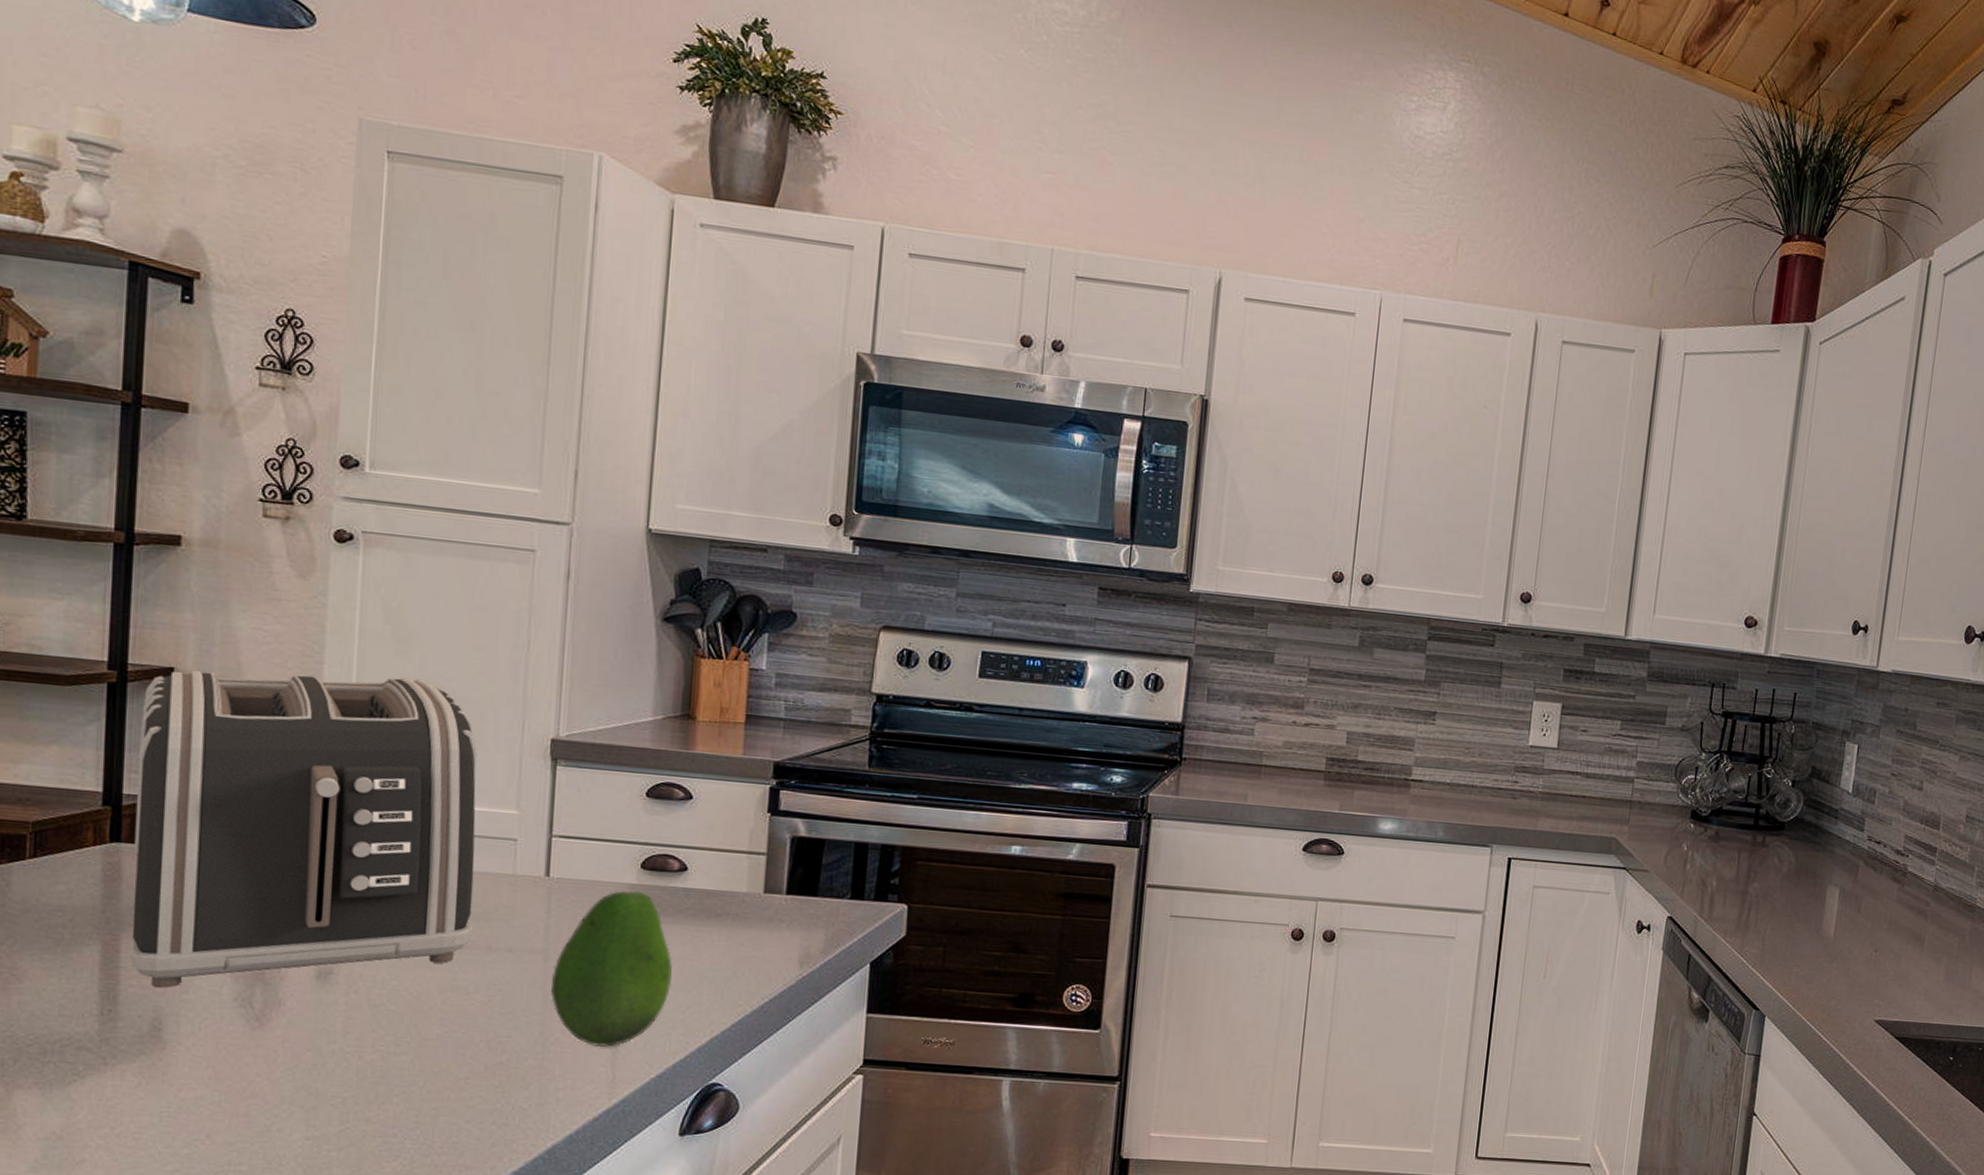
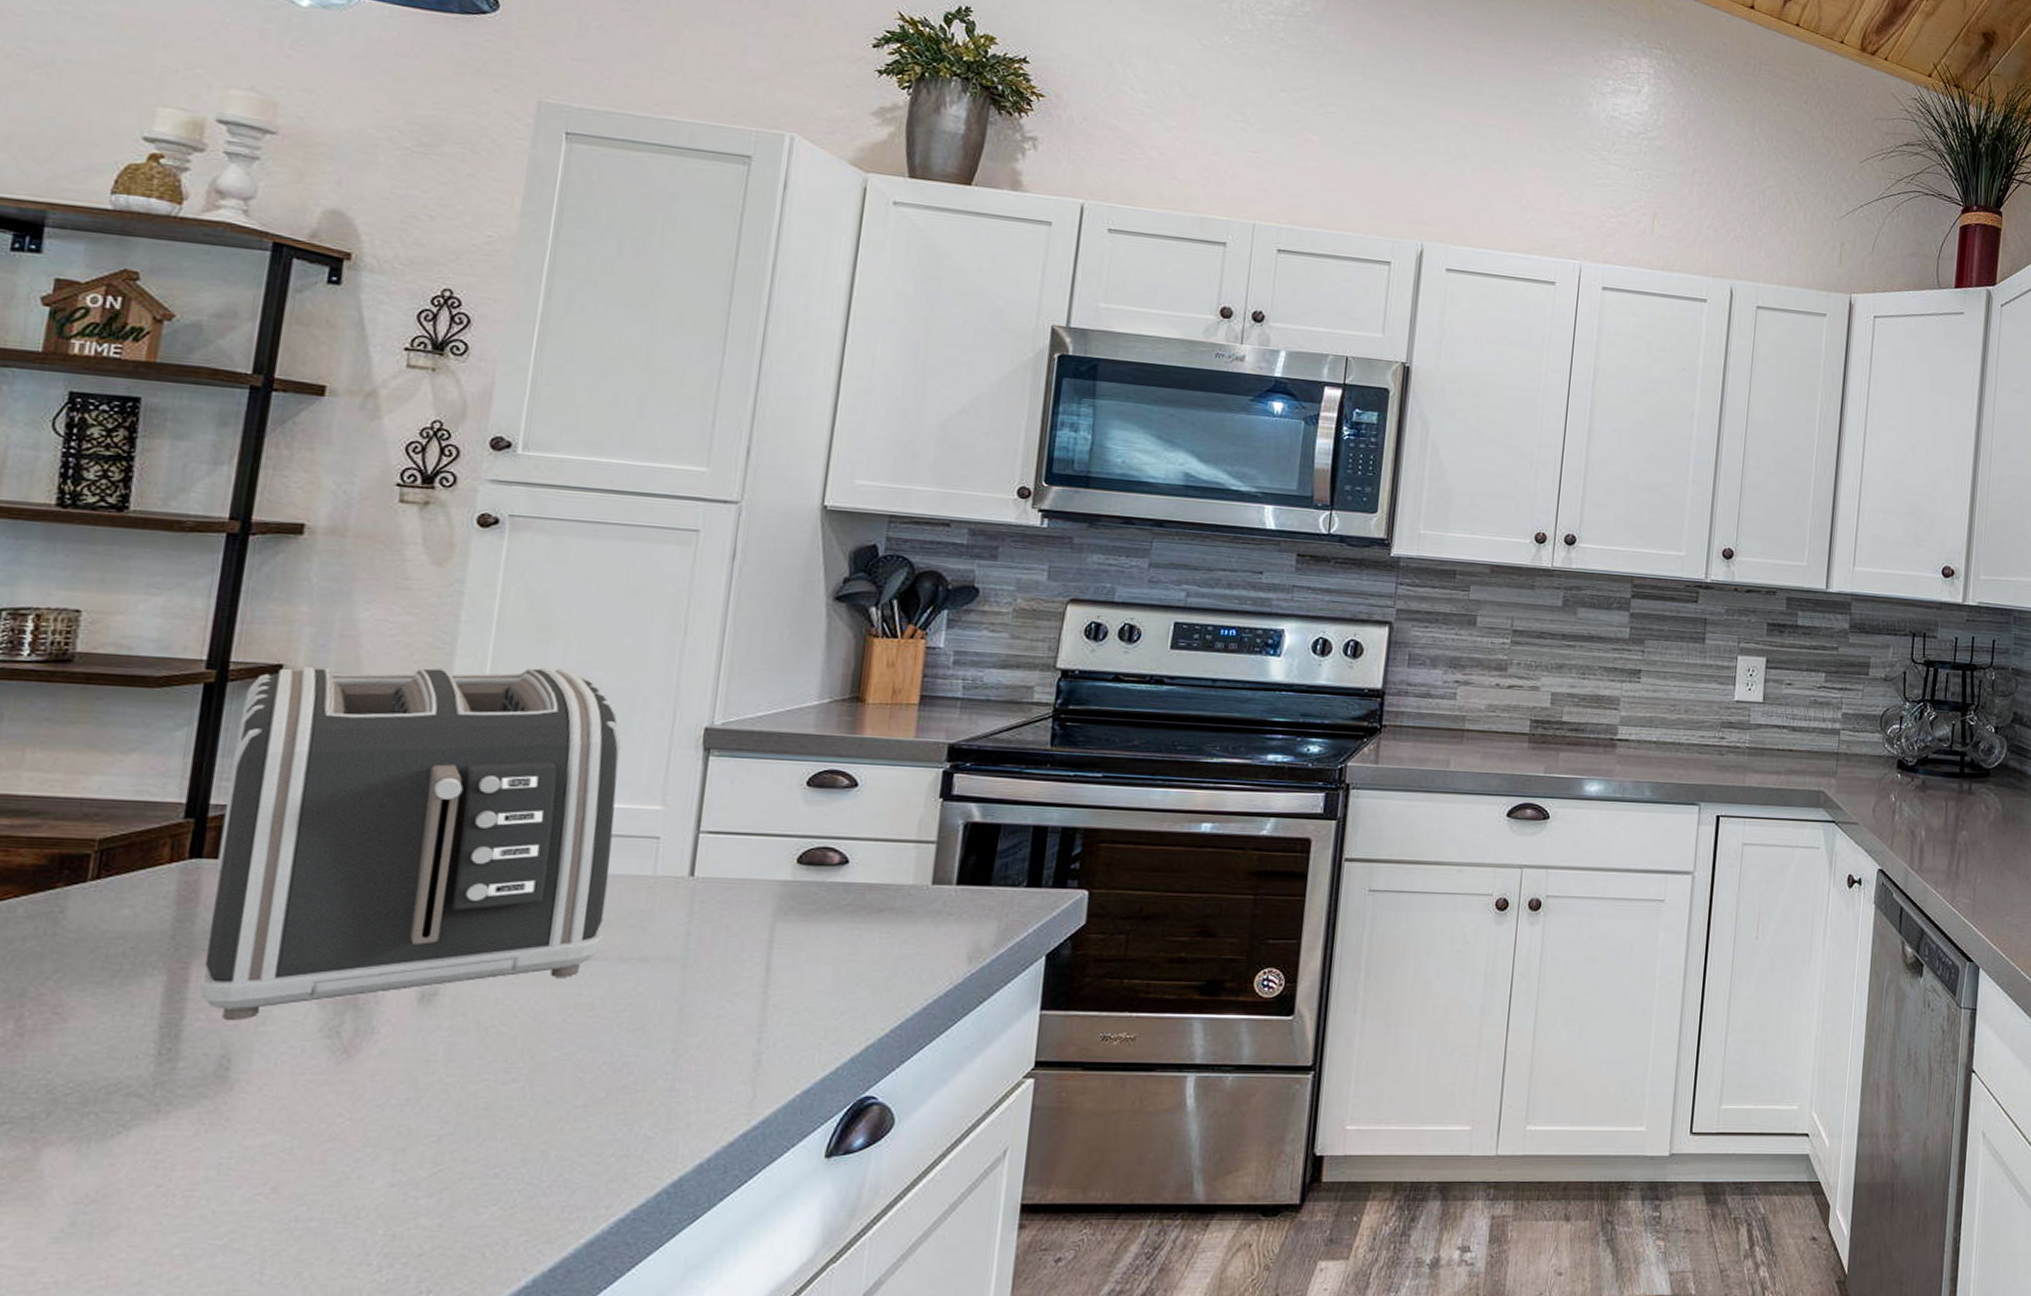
fruit: present [550,890,672,1047] -> none [687,888,827,1062]

